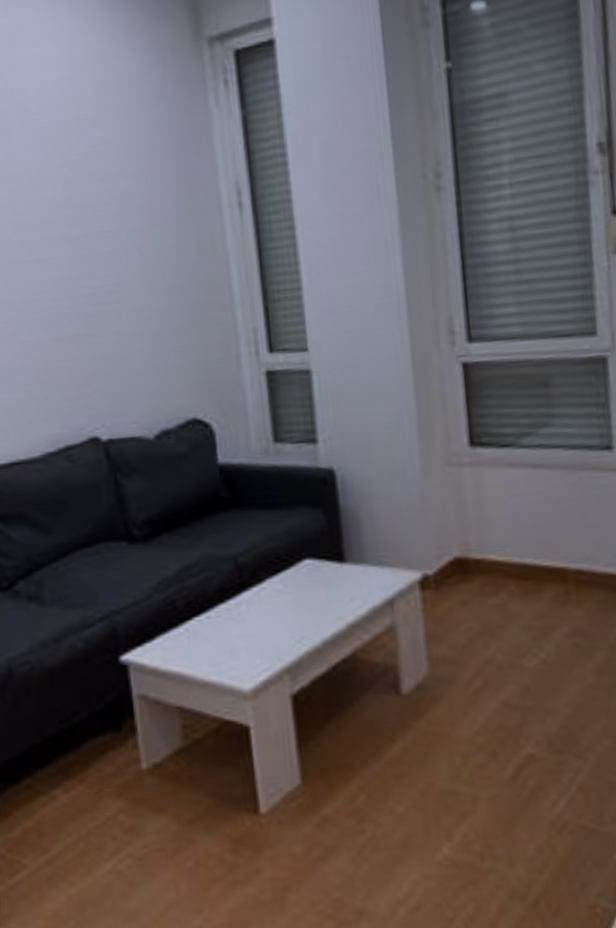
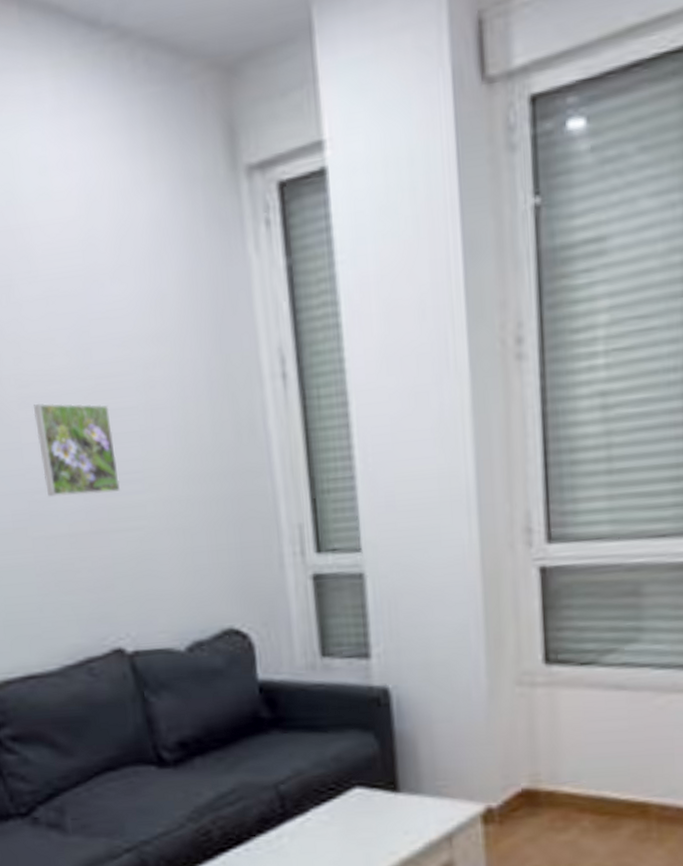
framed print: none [24,228,99,307] -> present [33,403,121,497]

